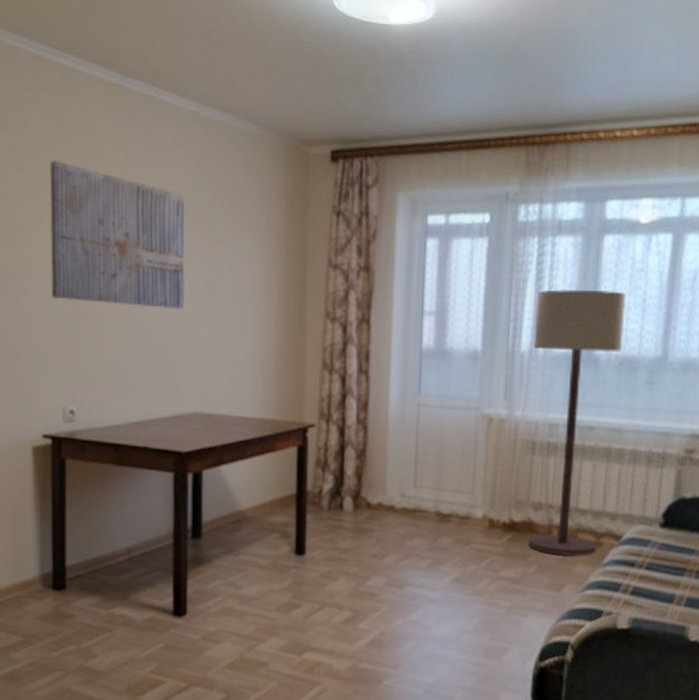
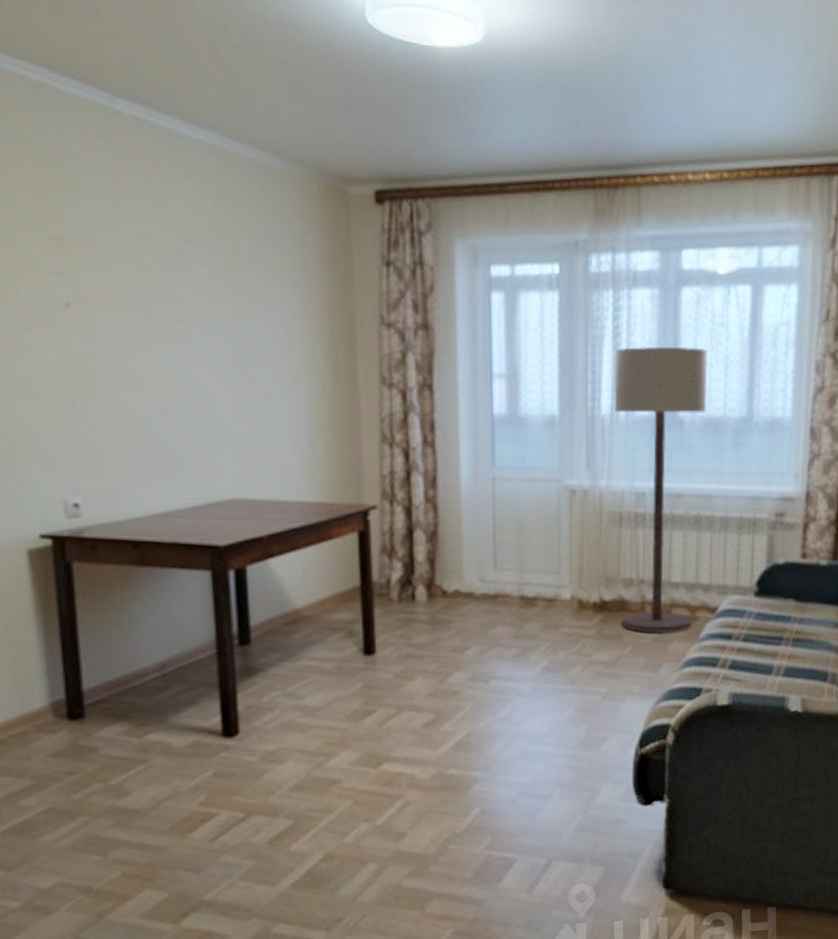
wall art: present [50,160,185,310] -> none [22,198,210,378]

